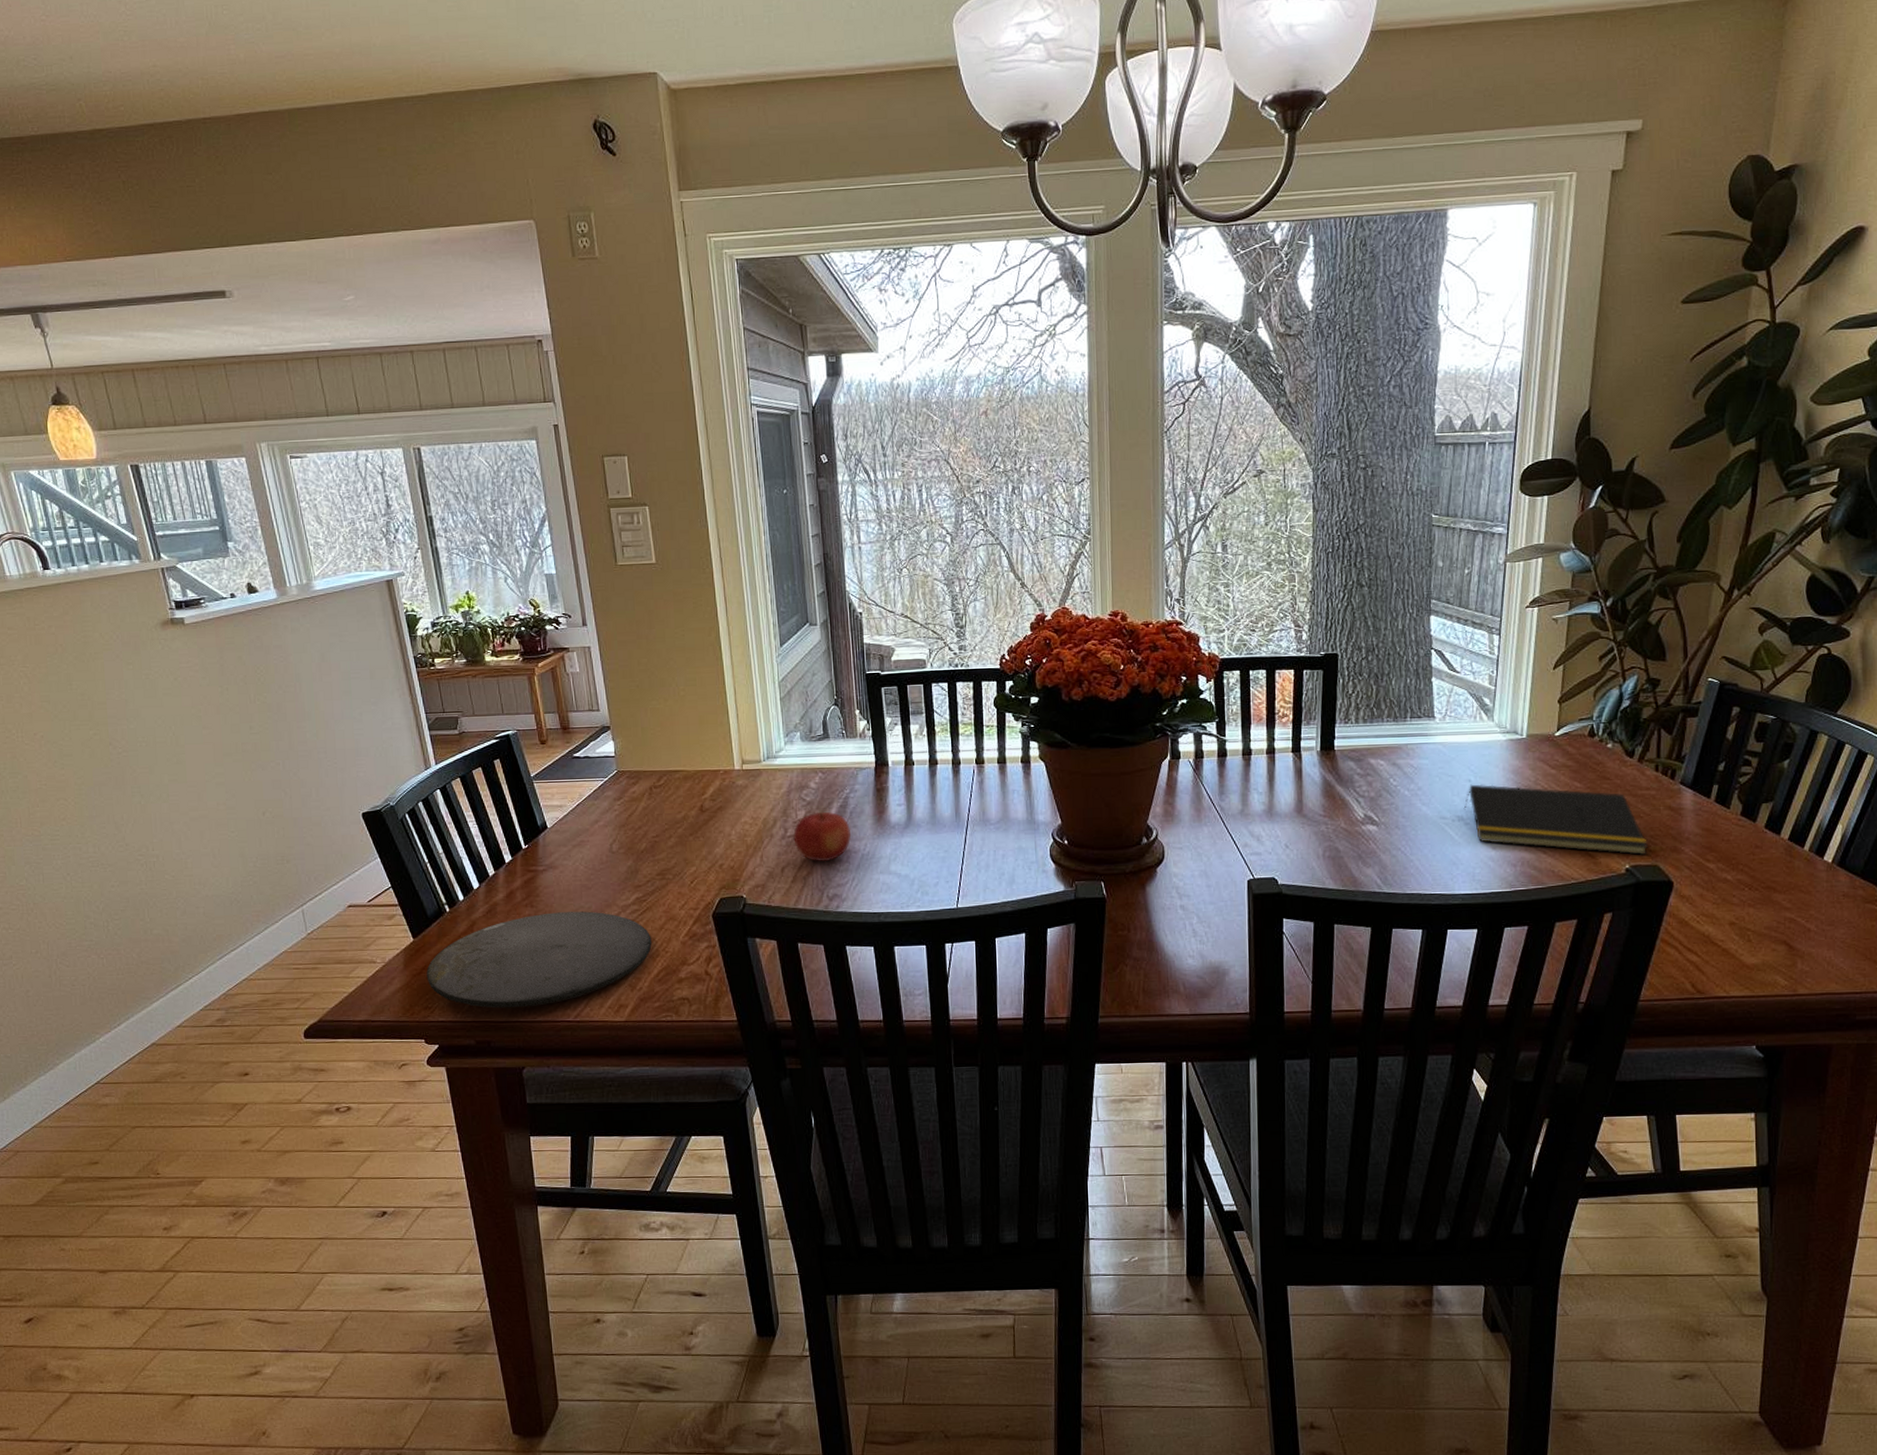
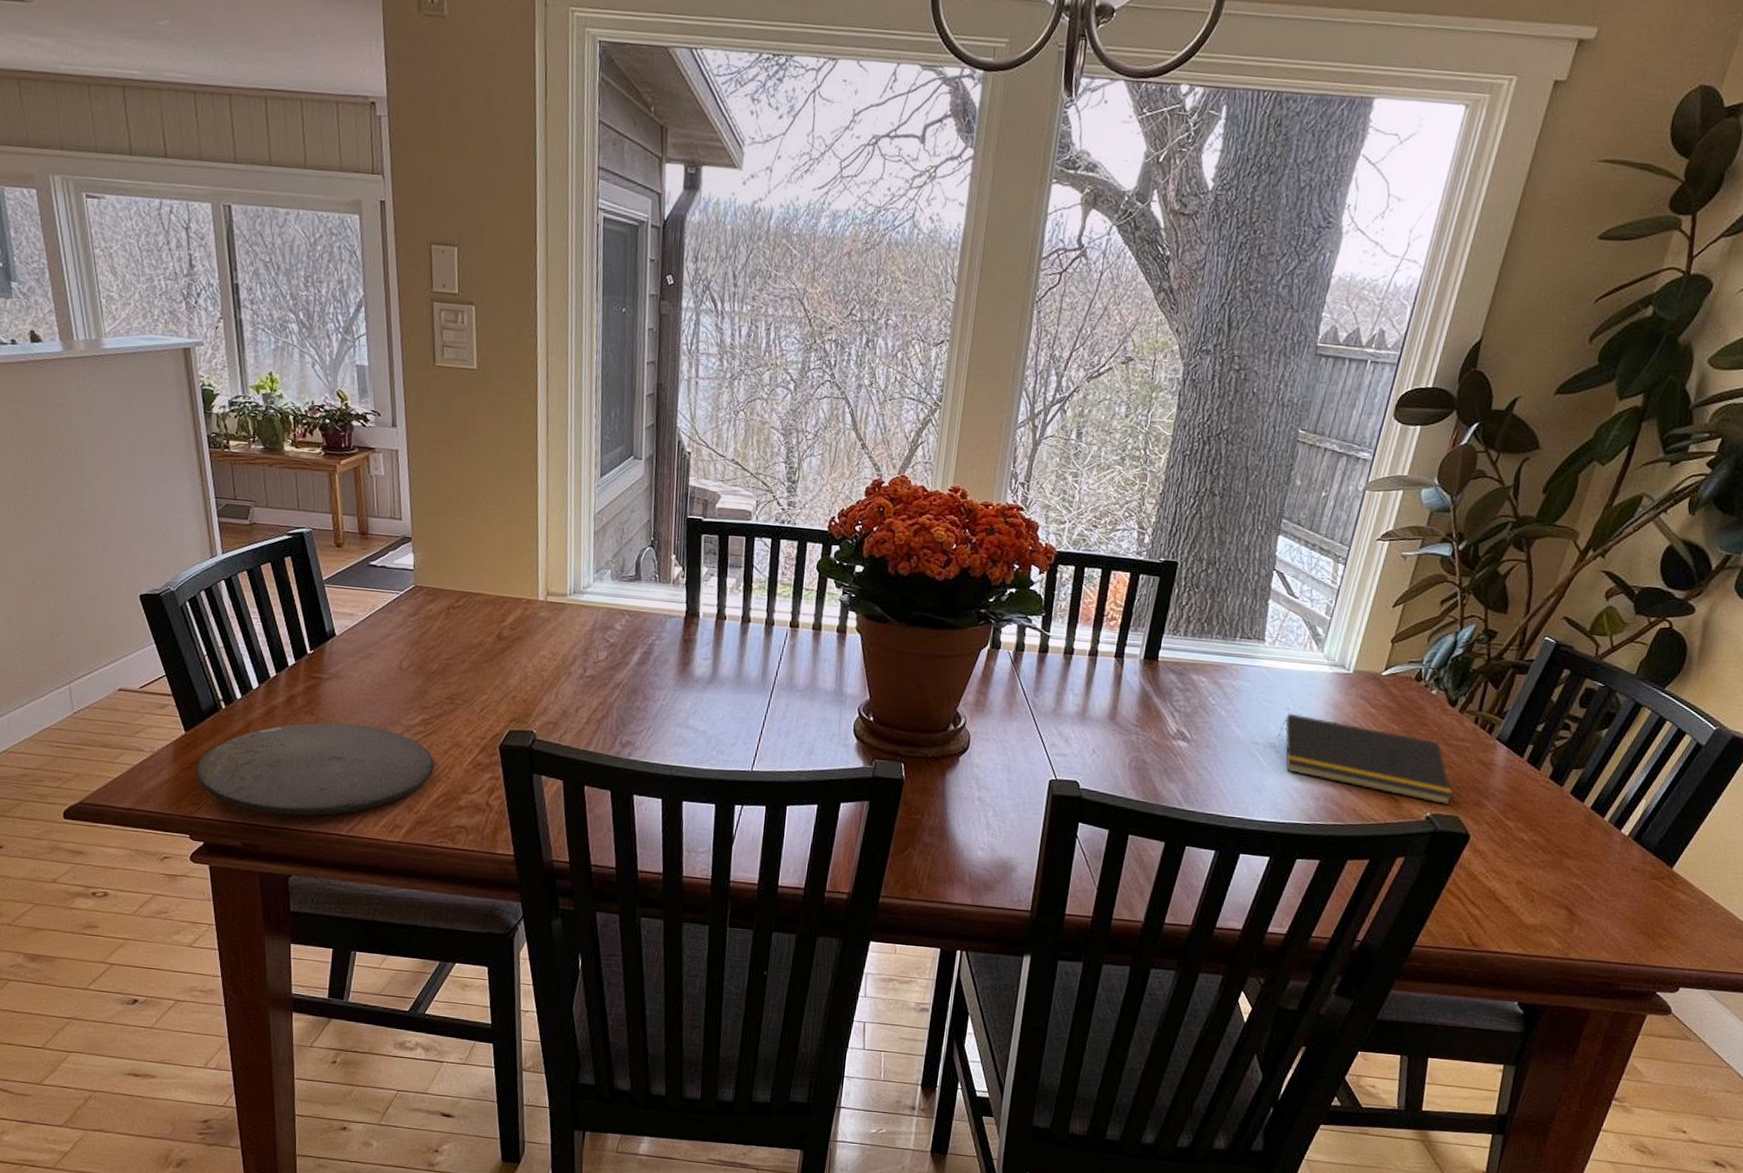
fruit: present [793,811,851,862] -> none [592,655,653,708]

